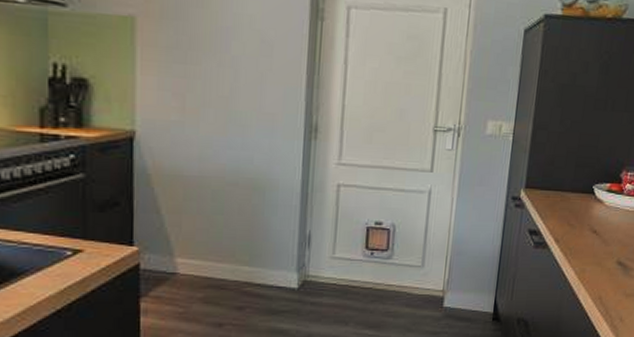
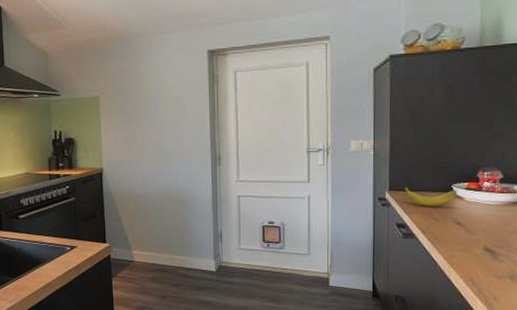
banana: none [542,185,598,210] -> present [404,187,457,206]

